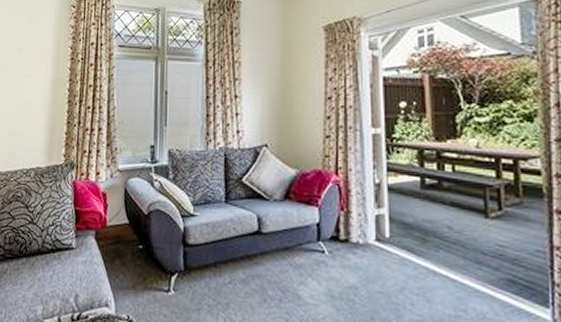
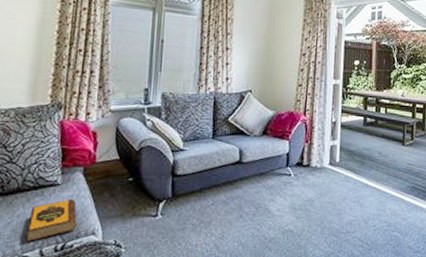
hardback book: none [46,264,91,309] -> present [26,198,77,243]

